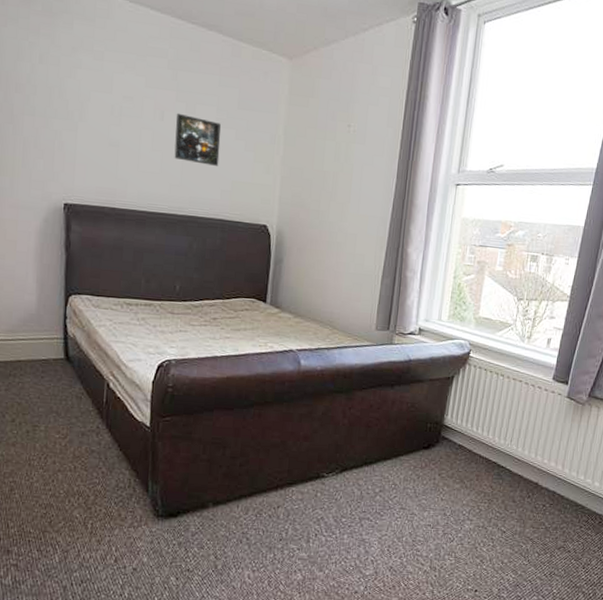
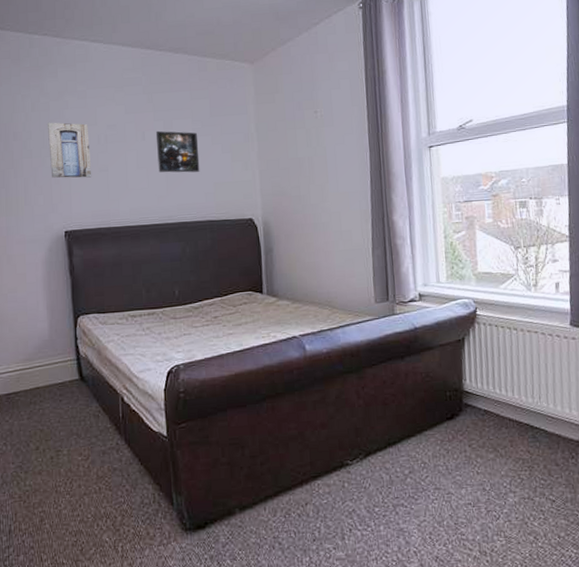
wall art: none [54,79,102,150] -> present [48,122,92,178]

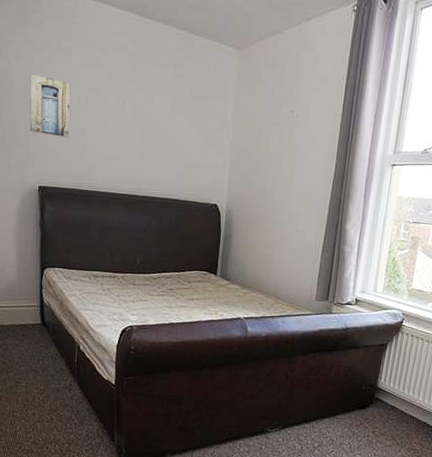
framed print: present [155,130,200,173] -> none [134,102,176,151]

